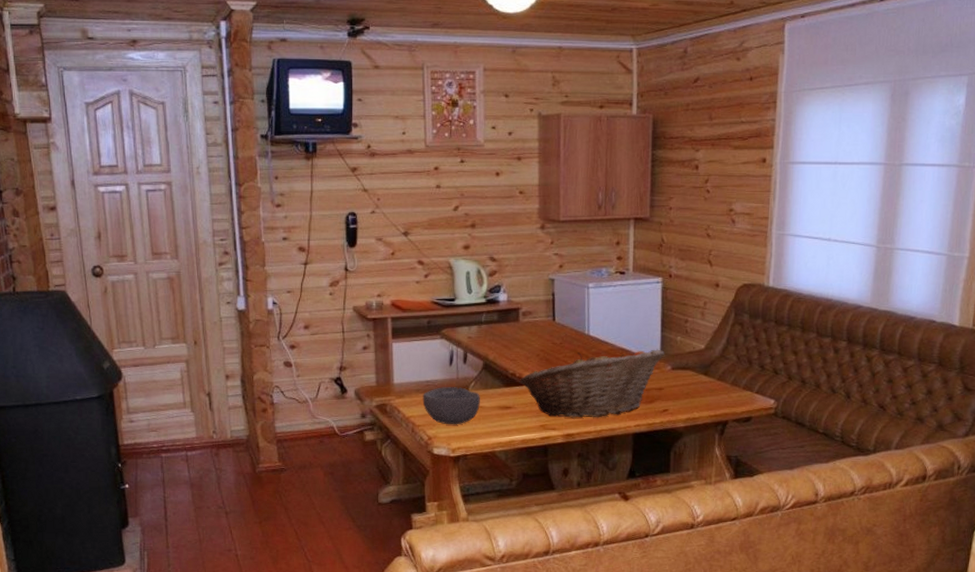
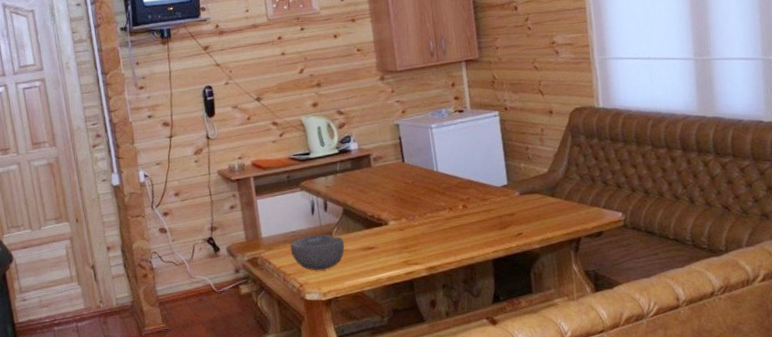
fruit basket: present [519,349,664,418] -> none [378,177,511,252]

